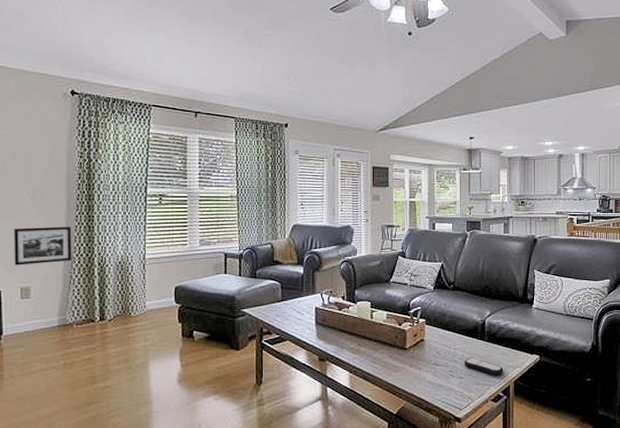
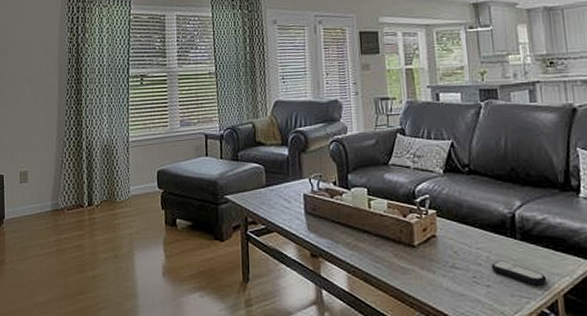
picture frame: present [14,226,72,266] -> none [14,110,64,150]

